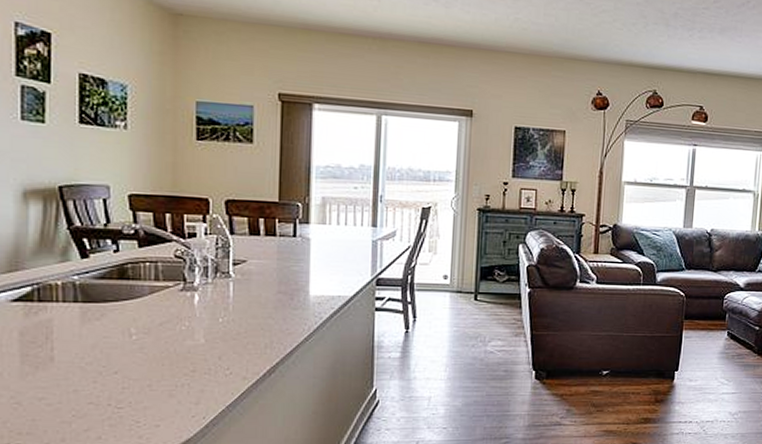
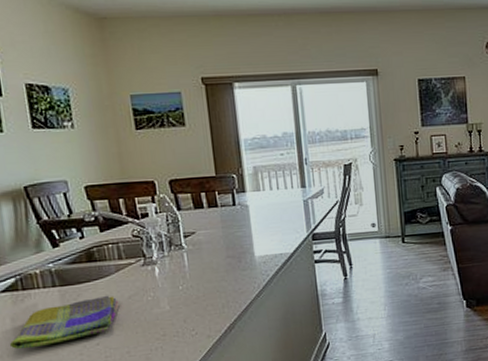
dish towel: none [12,318,148,369] -> present [9,295,119,350]

